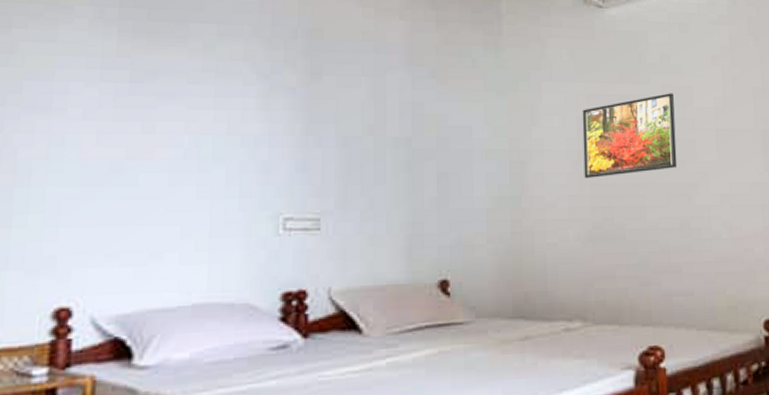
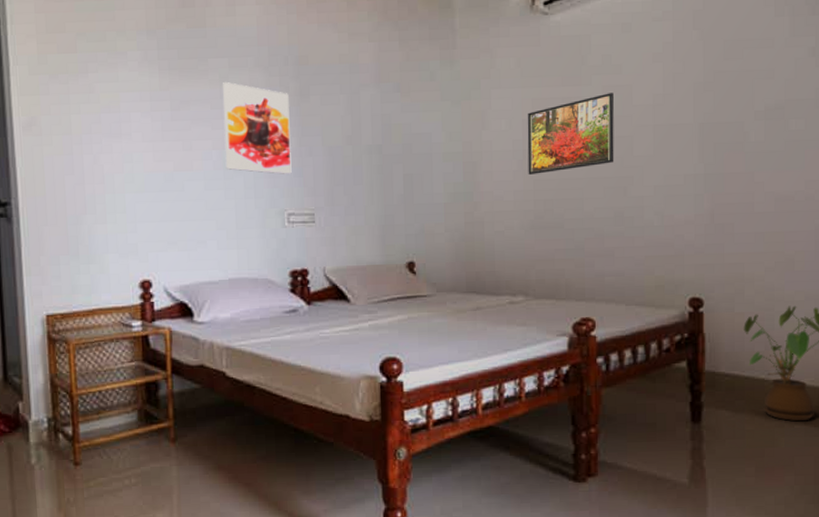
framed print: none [201,53,295,168] -> present [223,82,292,174]

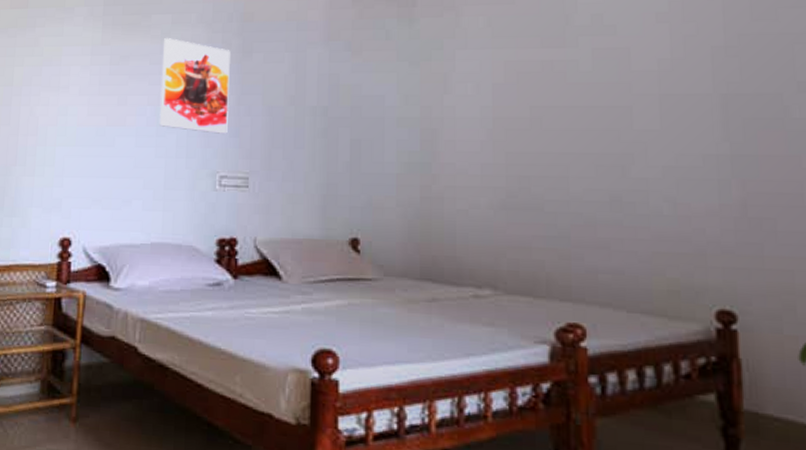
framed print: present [527,93,614,174] -> none [498,56,609,146]

